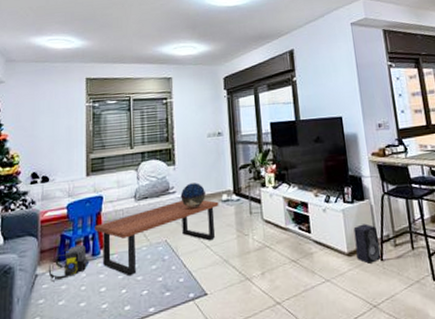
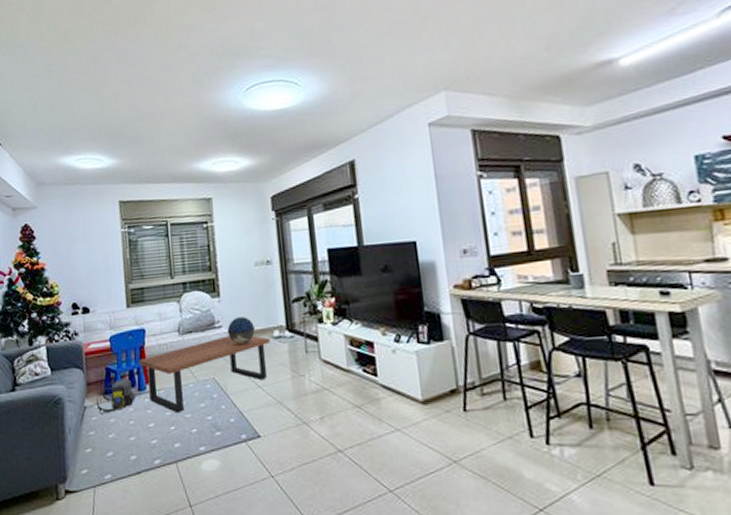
speaker: present [353,223,381,264] -> none [429,368,464,414]

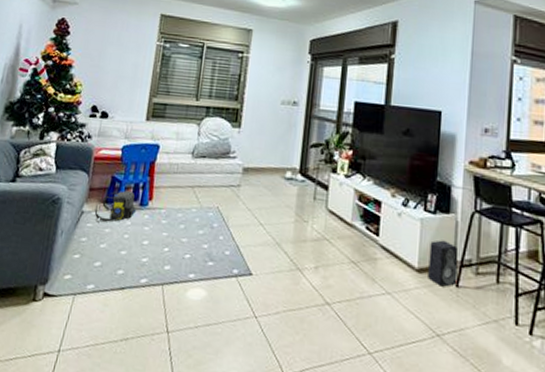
coffee table: present [139,335,270,414] -> none [146,167,281,236]
decorative globe: present [227,317,256,345] -> none [240,151,270,180]
speaker: none [429,368,464,414] -> present [428,240,459,287]

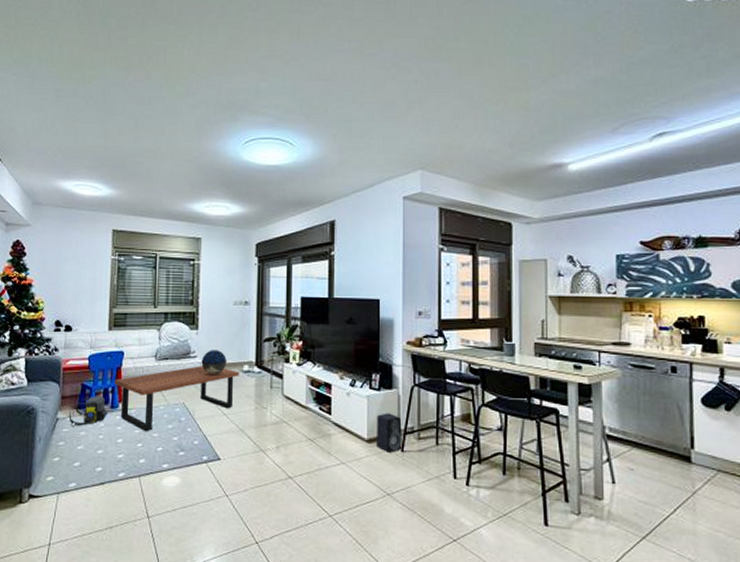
coffee table: none [146,167,281,236] -> present [114,366,240,432]
decorative globe: none [240,151,270,180] -> present [201,350,228,376]

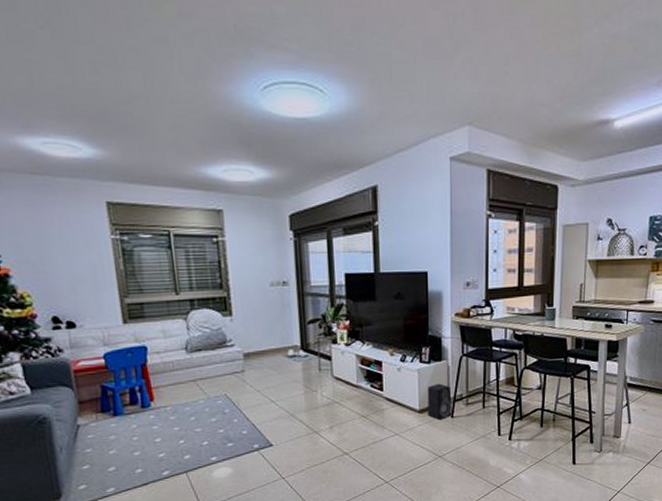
shoulder bag: present [68,395,108,427] -> none [91,396,140,432]
coffee table: present [114,366,240,432] -> none [141,354,285,428]
decorative globe: present [201,350,228,376] -> none [240,336,270,364]

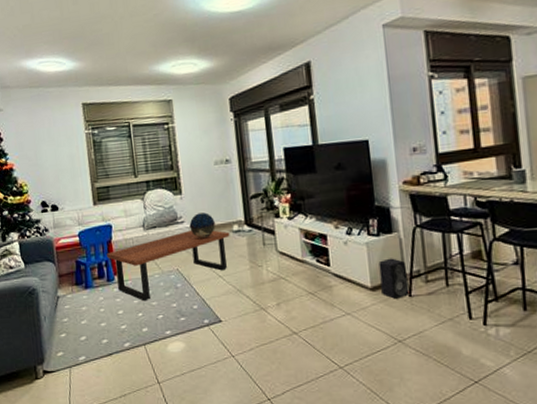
coffee table: none [141,354,285,428] -> present [107,230,230,302]
decorative globe: none [240,336,270,364] -> present [189,212,216,239]

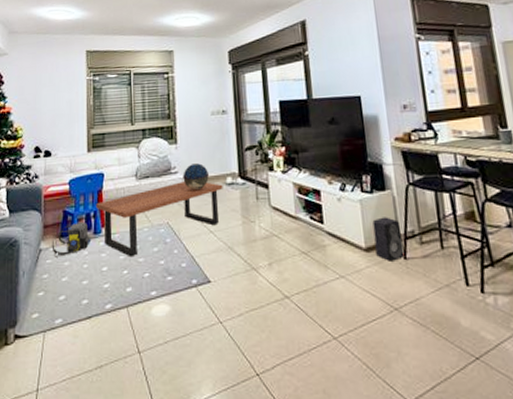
shoulder bag: none [68,270,106,303] -> present [51,221,92,257]

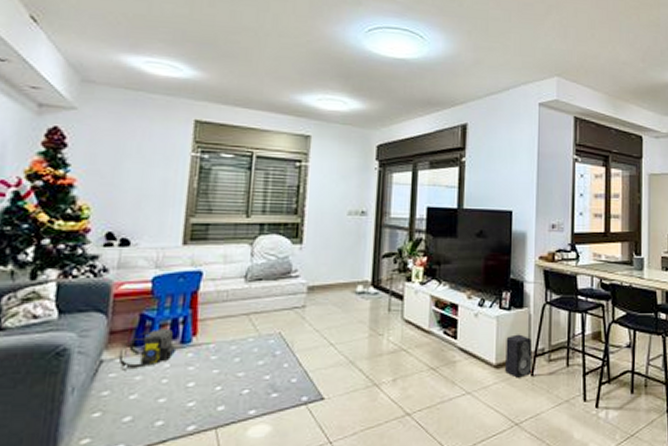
coffee table: present [96,181,223,258] -> none [187,287,352,372]
decorative globe: present [183,163,210,191] -> none [304,268,338,299]

